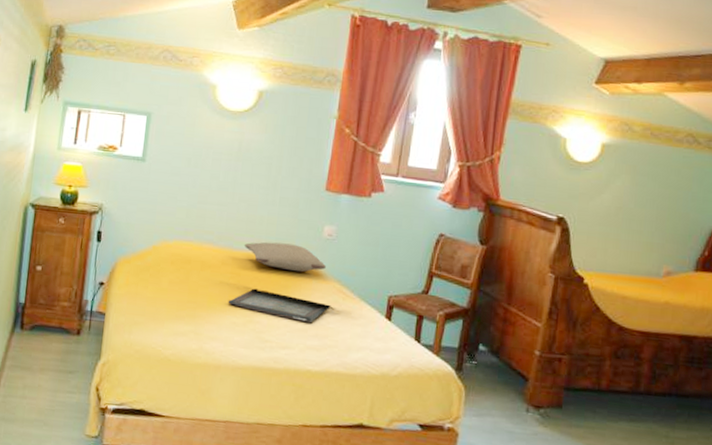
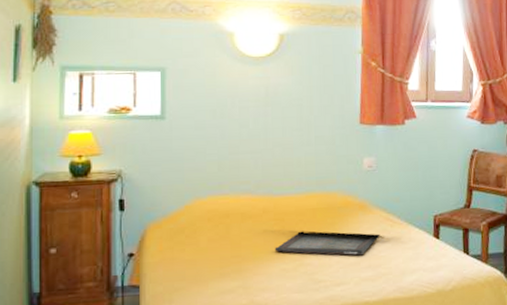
pillow: present [244,241,326,272] -> none [284,181,370,208]

